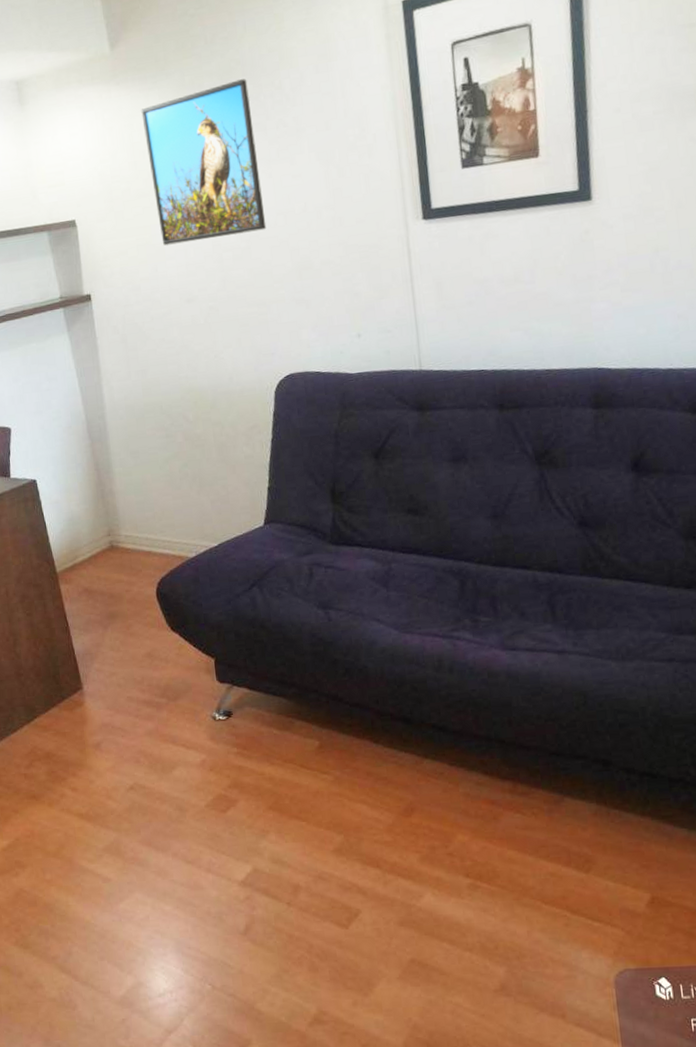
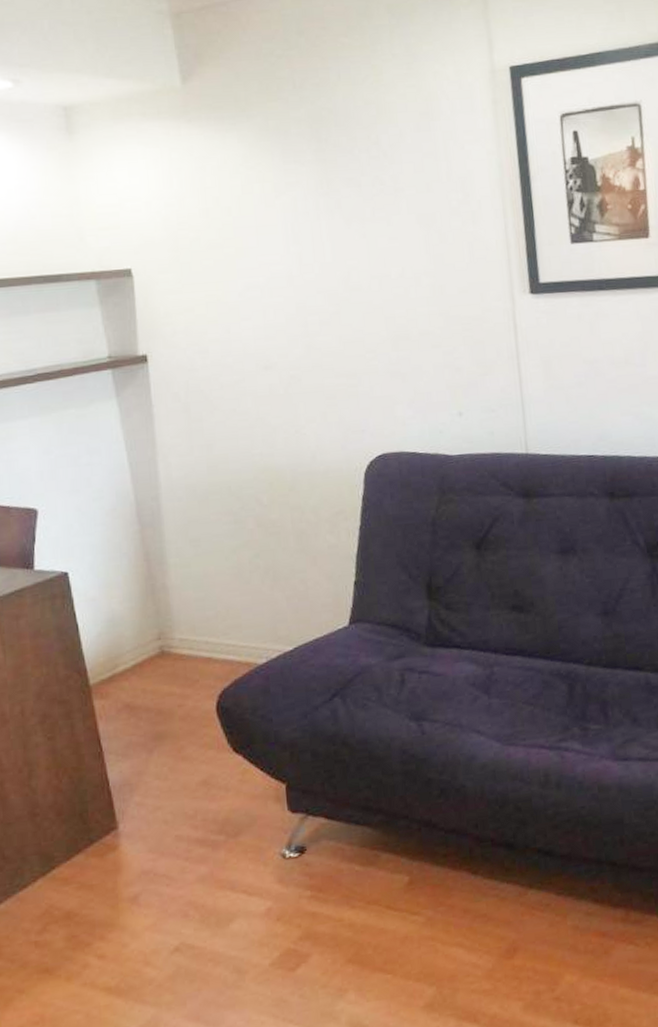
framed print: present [141,78,267,246] -> none [216,130,359,305]

